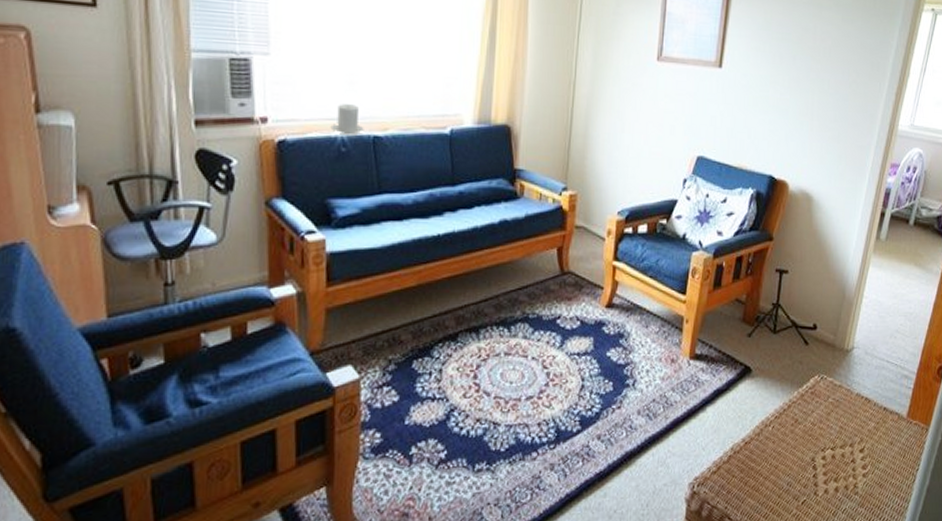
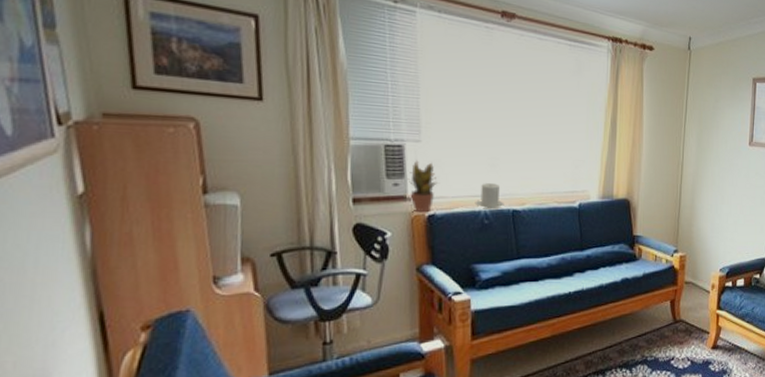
potted plant: none [255,76,290,138] -> present [407,160,439,213]

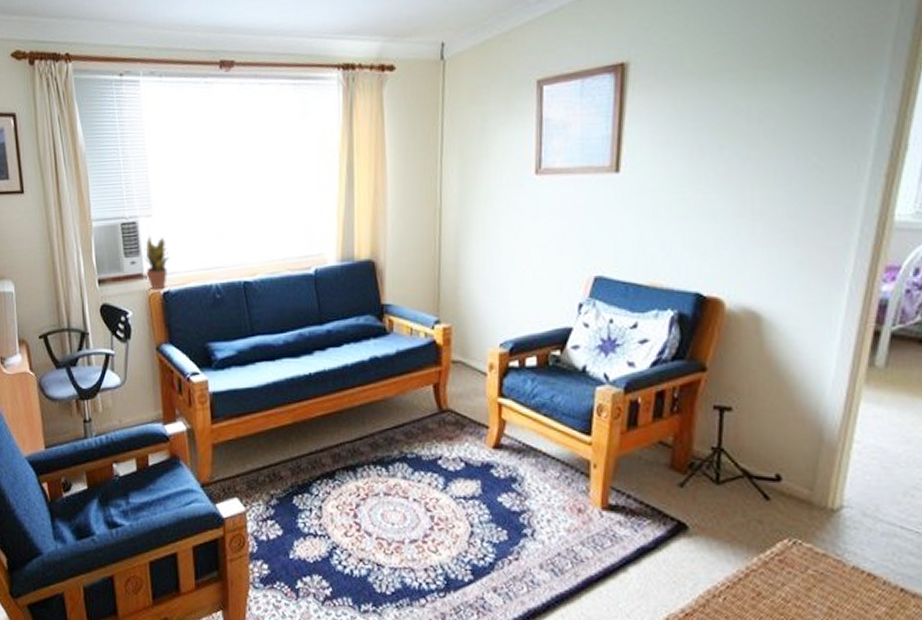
candle: present [475,183,504,210] -> none [206,254,235,283]

